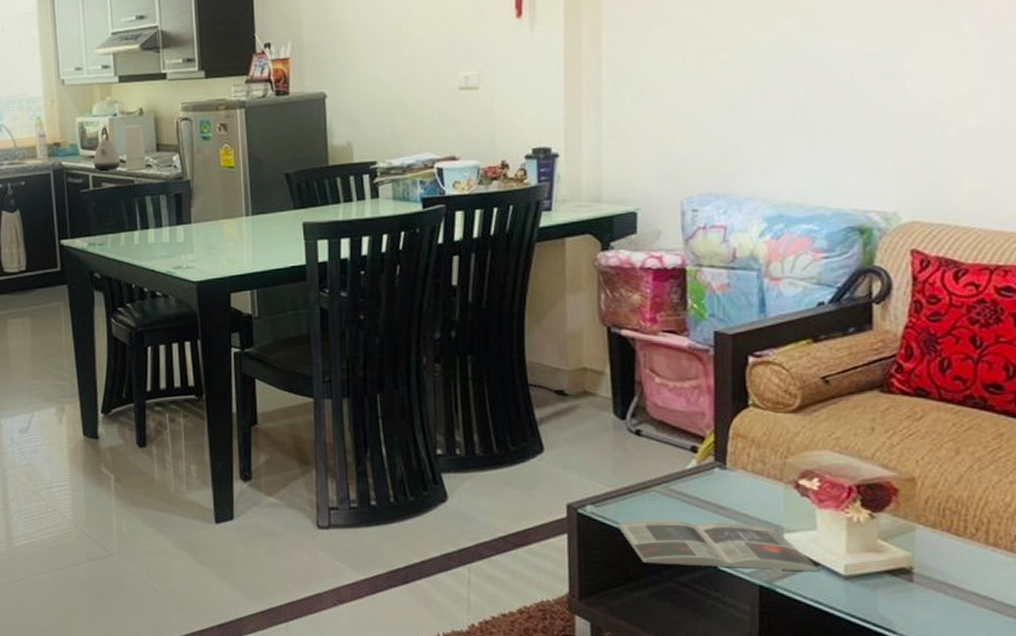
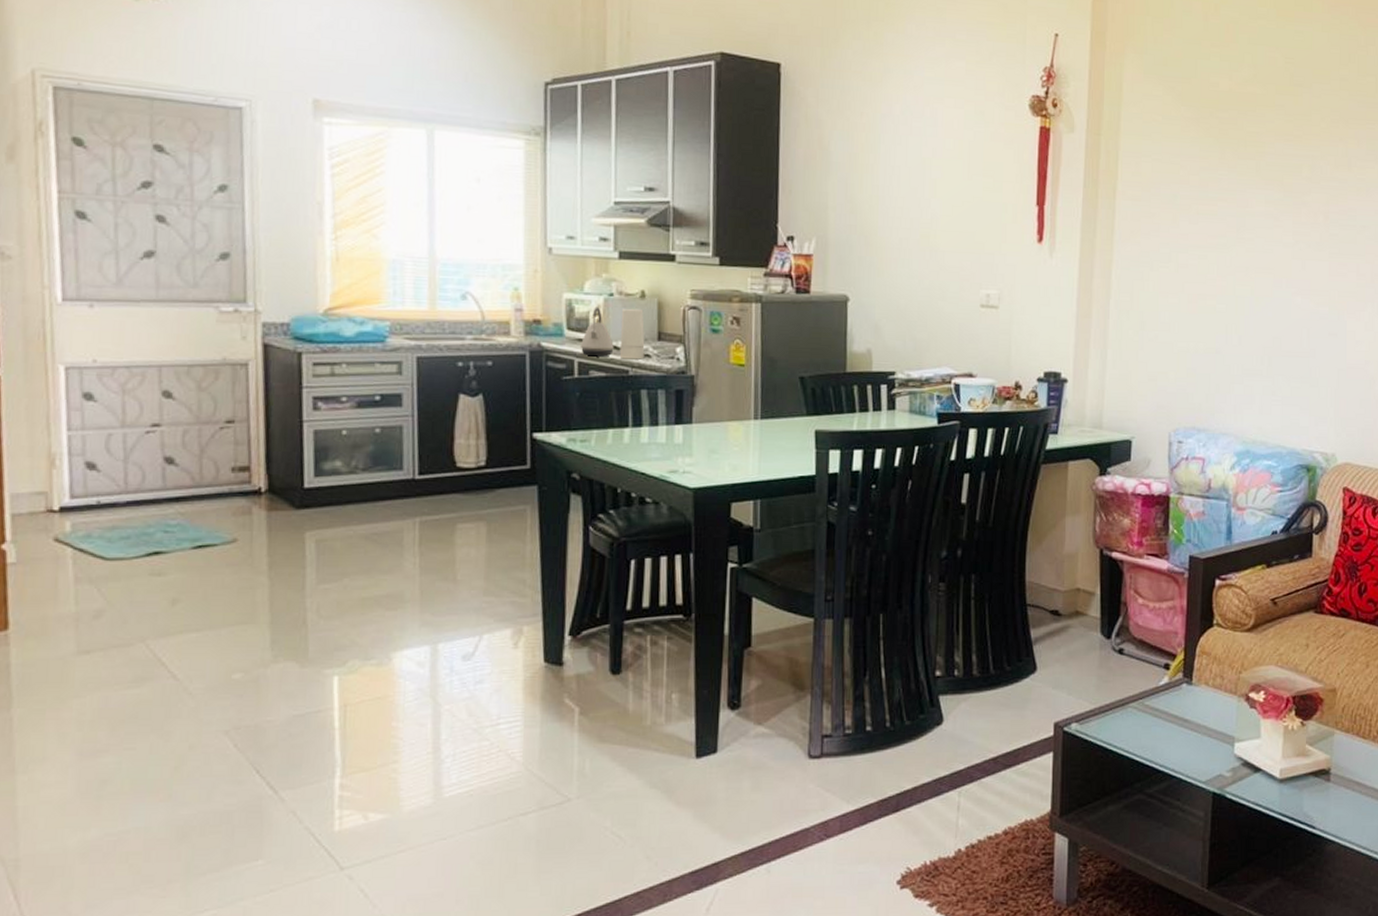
magazine: present [617,519,821,571] -> none [1098,734,1262,778]

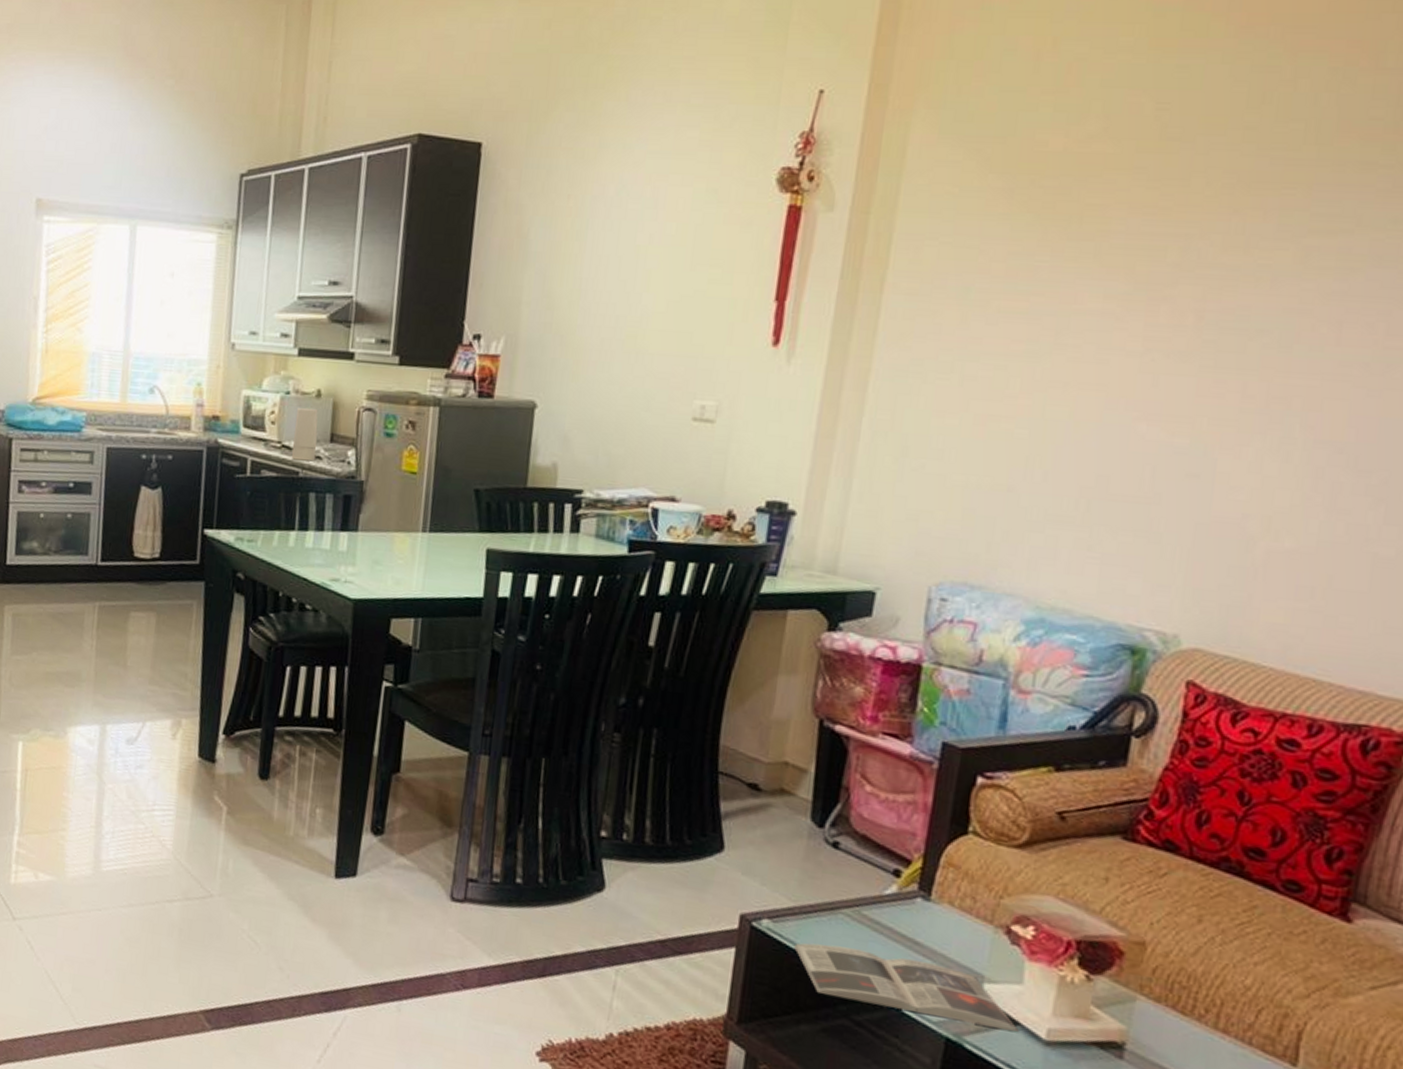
kettle: present [581,306,614,357] -> none [254,404,287,457]
magazine: none [1098,734,1262,778] -> present [794,943,1019,1032]

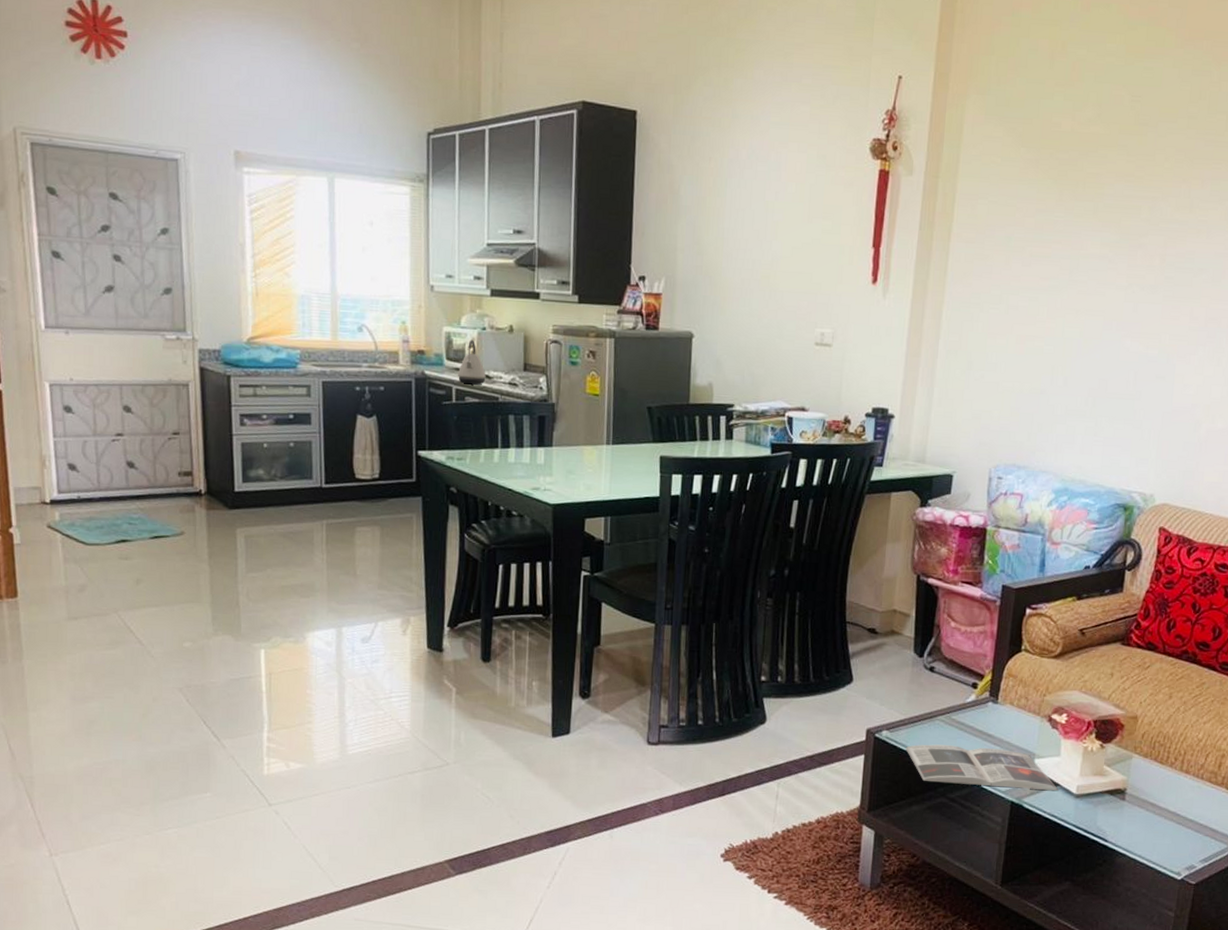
kettle: none [254,404,287,457] -> present [458,339,486,385]
canister: present [292,407,319,462] -> none [491,341,513,388]

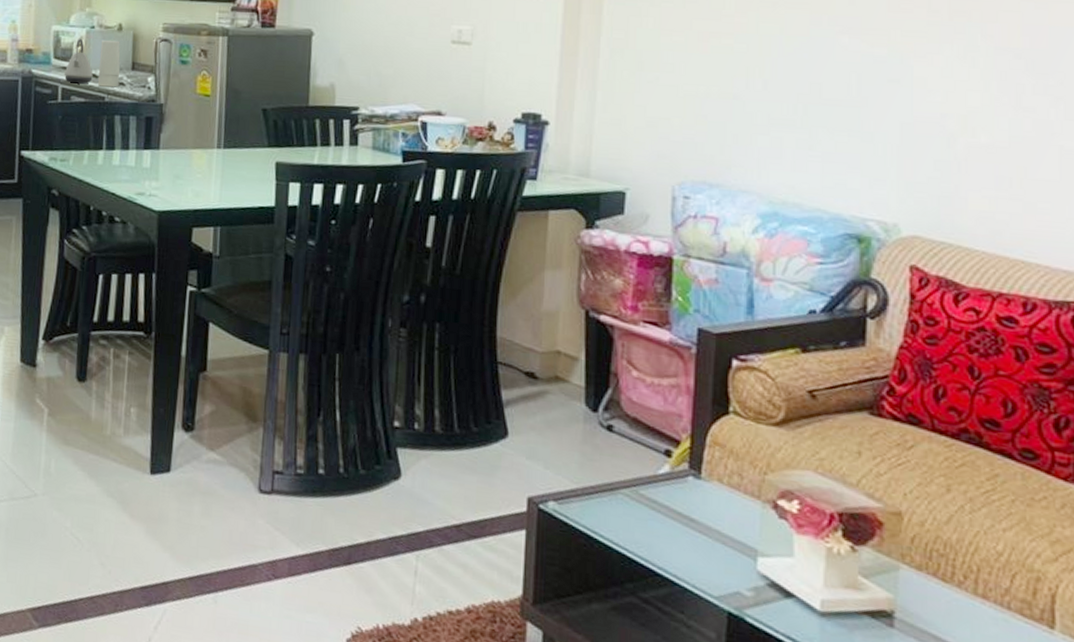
canister: none [491,341,513,388] -> present [98,39,120,88]
magazine: present [906,744,1059,790] -> none [580,523,795,604]

